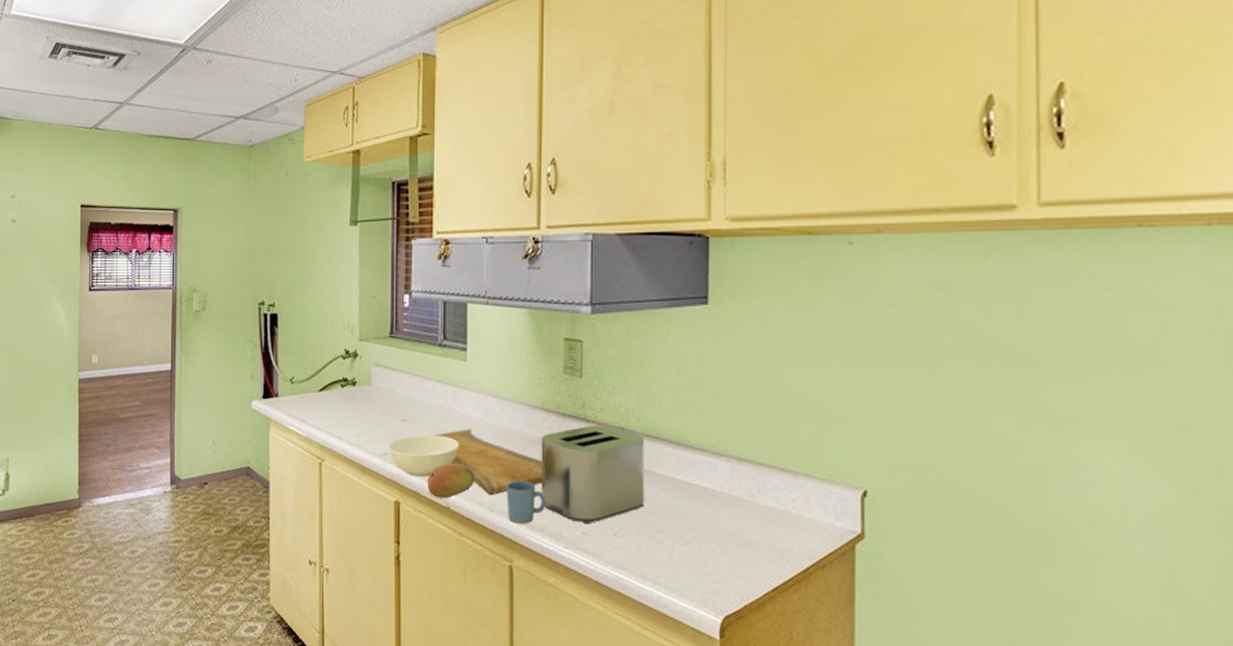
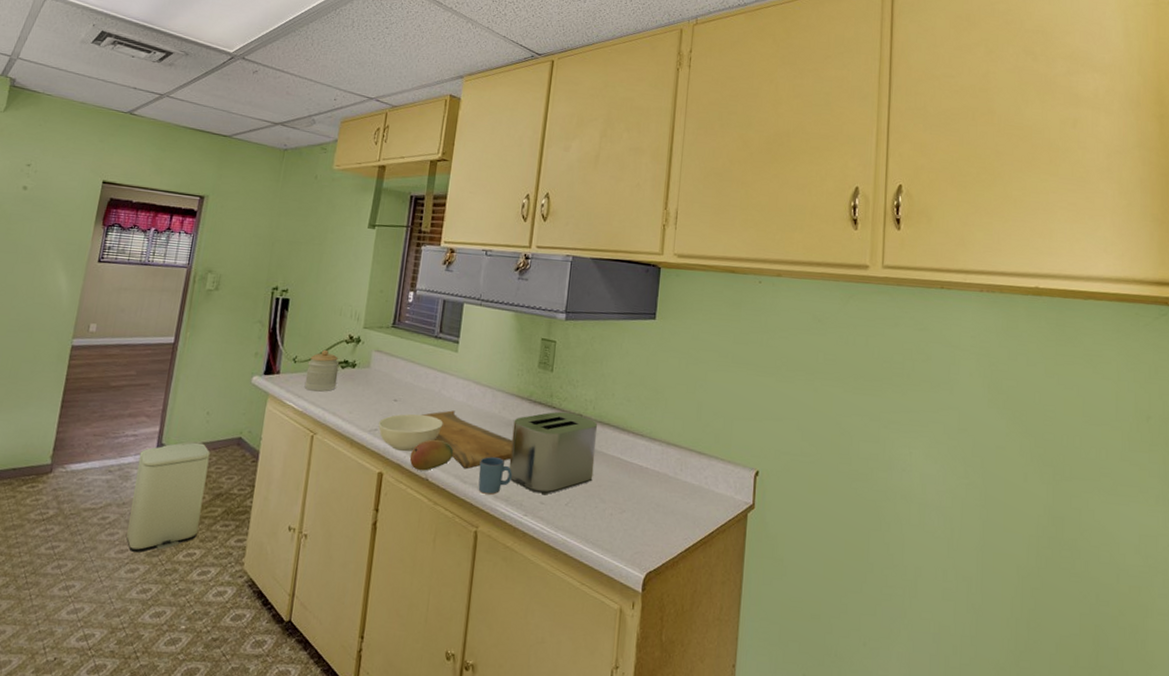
pedal bin: none [155,473,222,586] -> present [126,442,210,552]
jar: none [305,367,339,414] -> present [304,349,340,392]

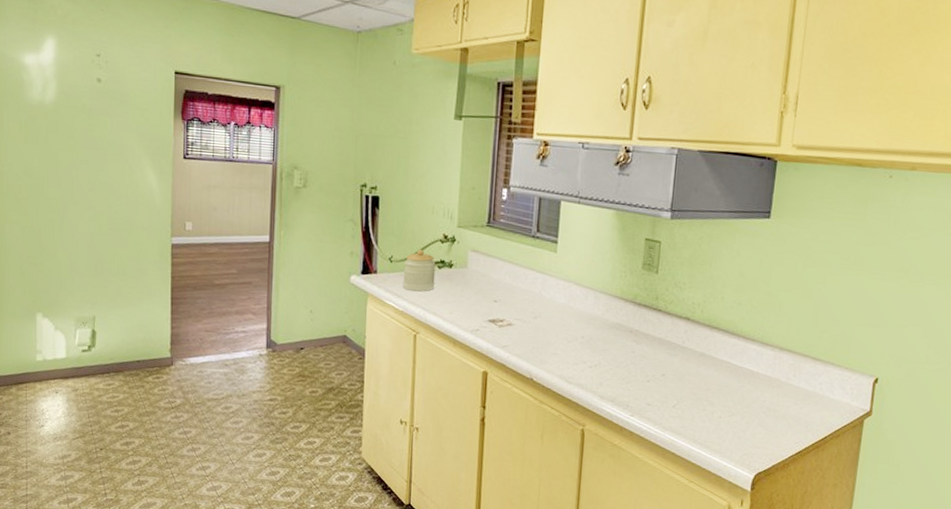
pedal bin: present [126,442,210,552] -> none [249,339,318,439]
bowl: present [378,413,443,452] -> none [479,314,545,353]
fruit: present [409,439,454,471] -> none [513,340,558,371]
cutting board: present [420,410,513,469] -> none [521,312,618,370]
mug: present [478,456,512,496] -> none [583,358,618,396]
toaster: present [509,411,598,495] -> none [614,314,706,397]

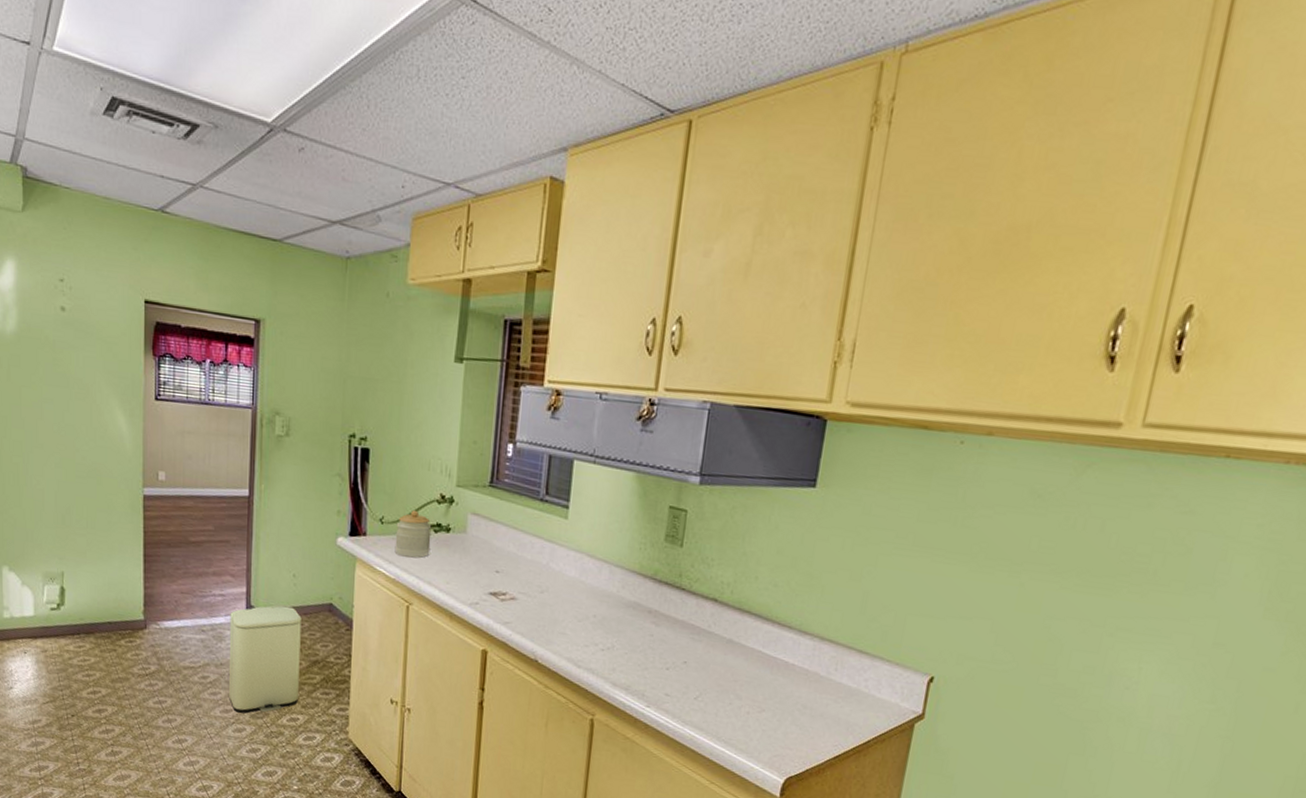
pedal bin: none [249,339,318,439] -> present [228,606,302,713]

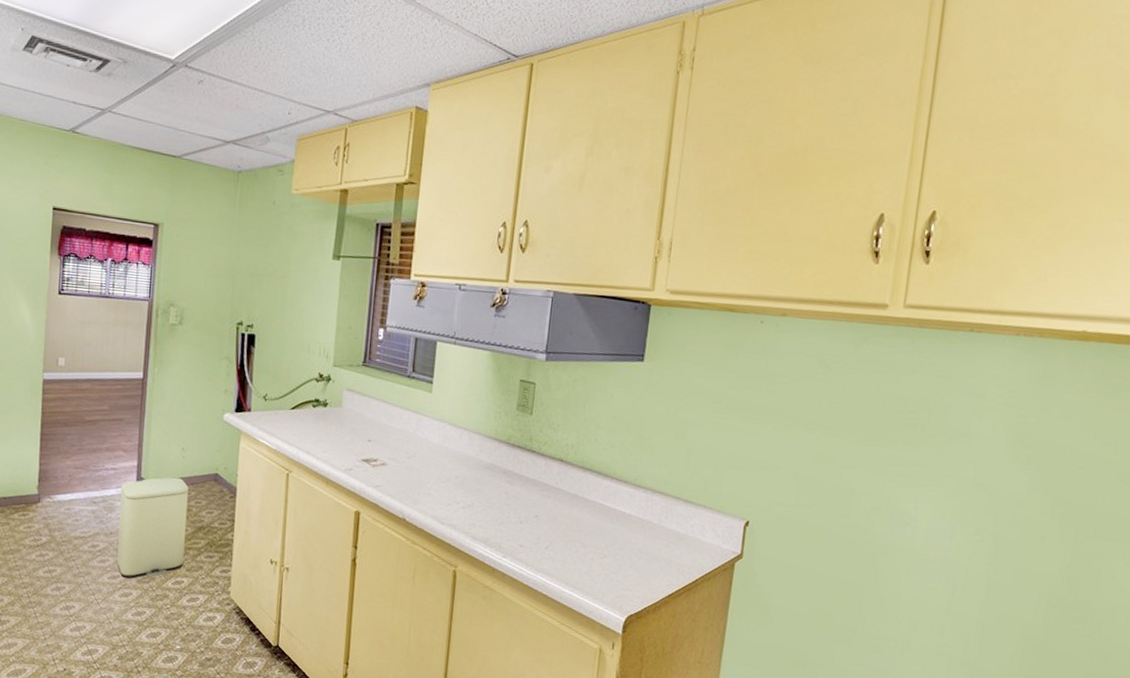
jar: present [394,510,432,559] -> none [276,387,311,431]

